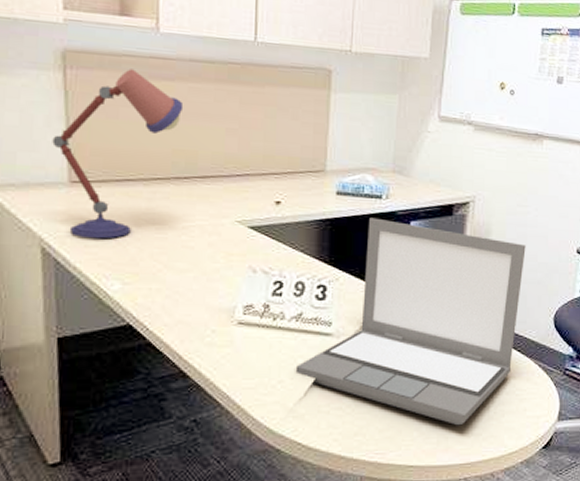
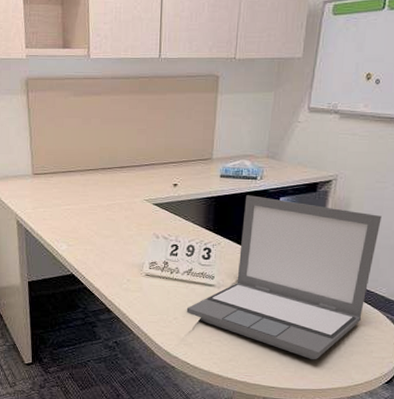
desk lamp: present [52,69,184,239] -> none [21,89,107,214]

